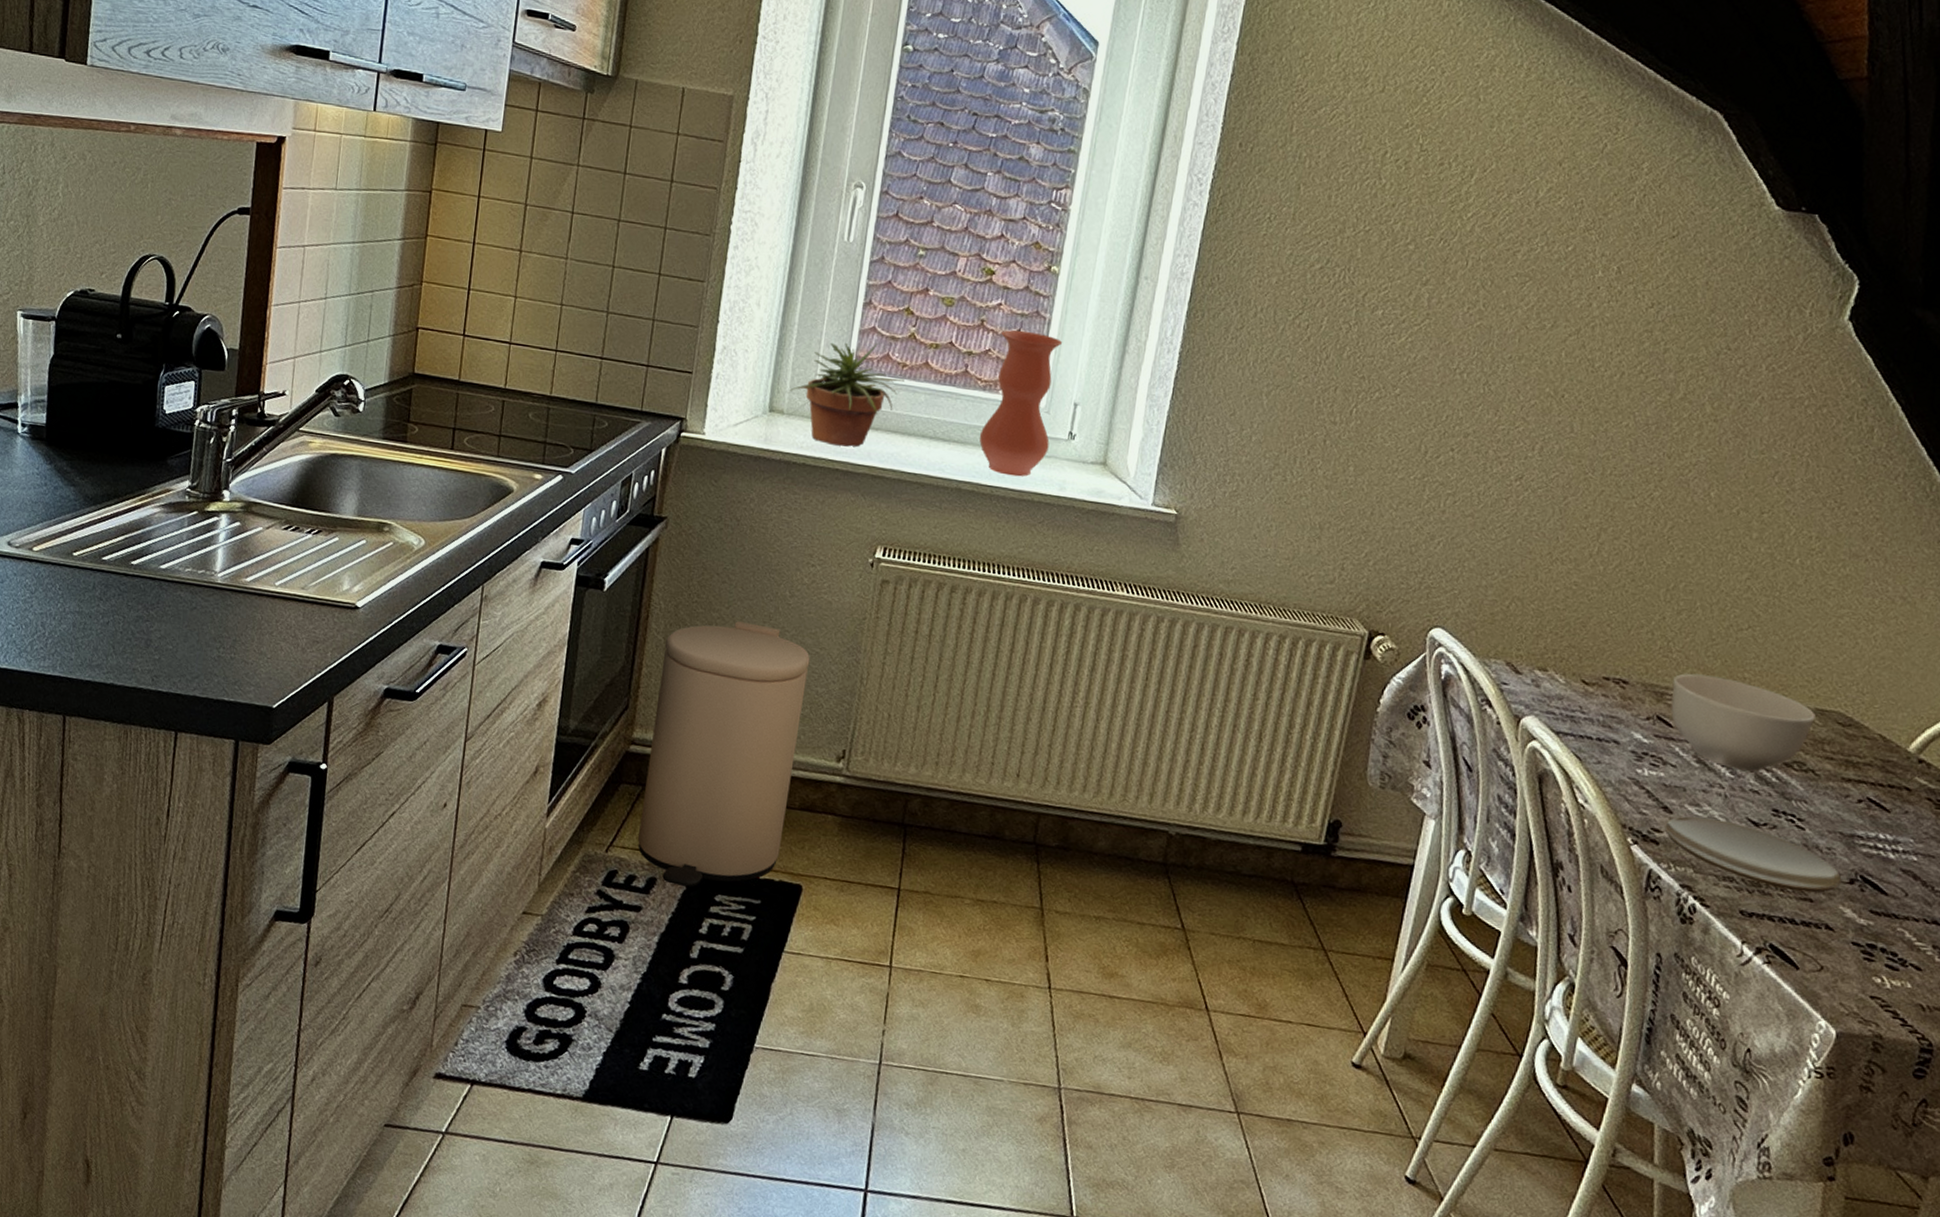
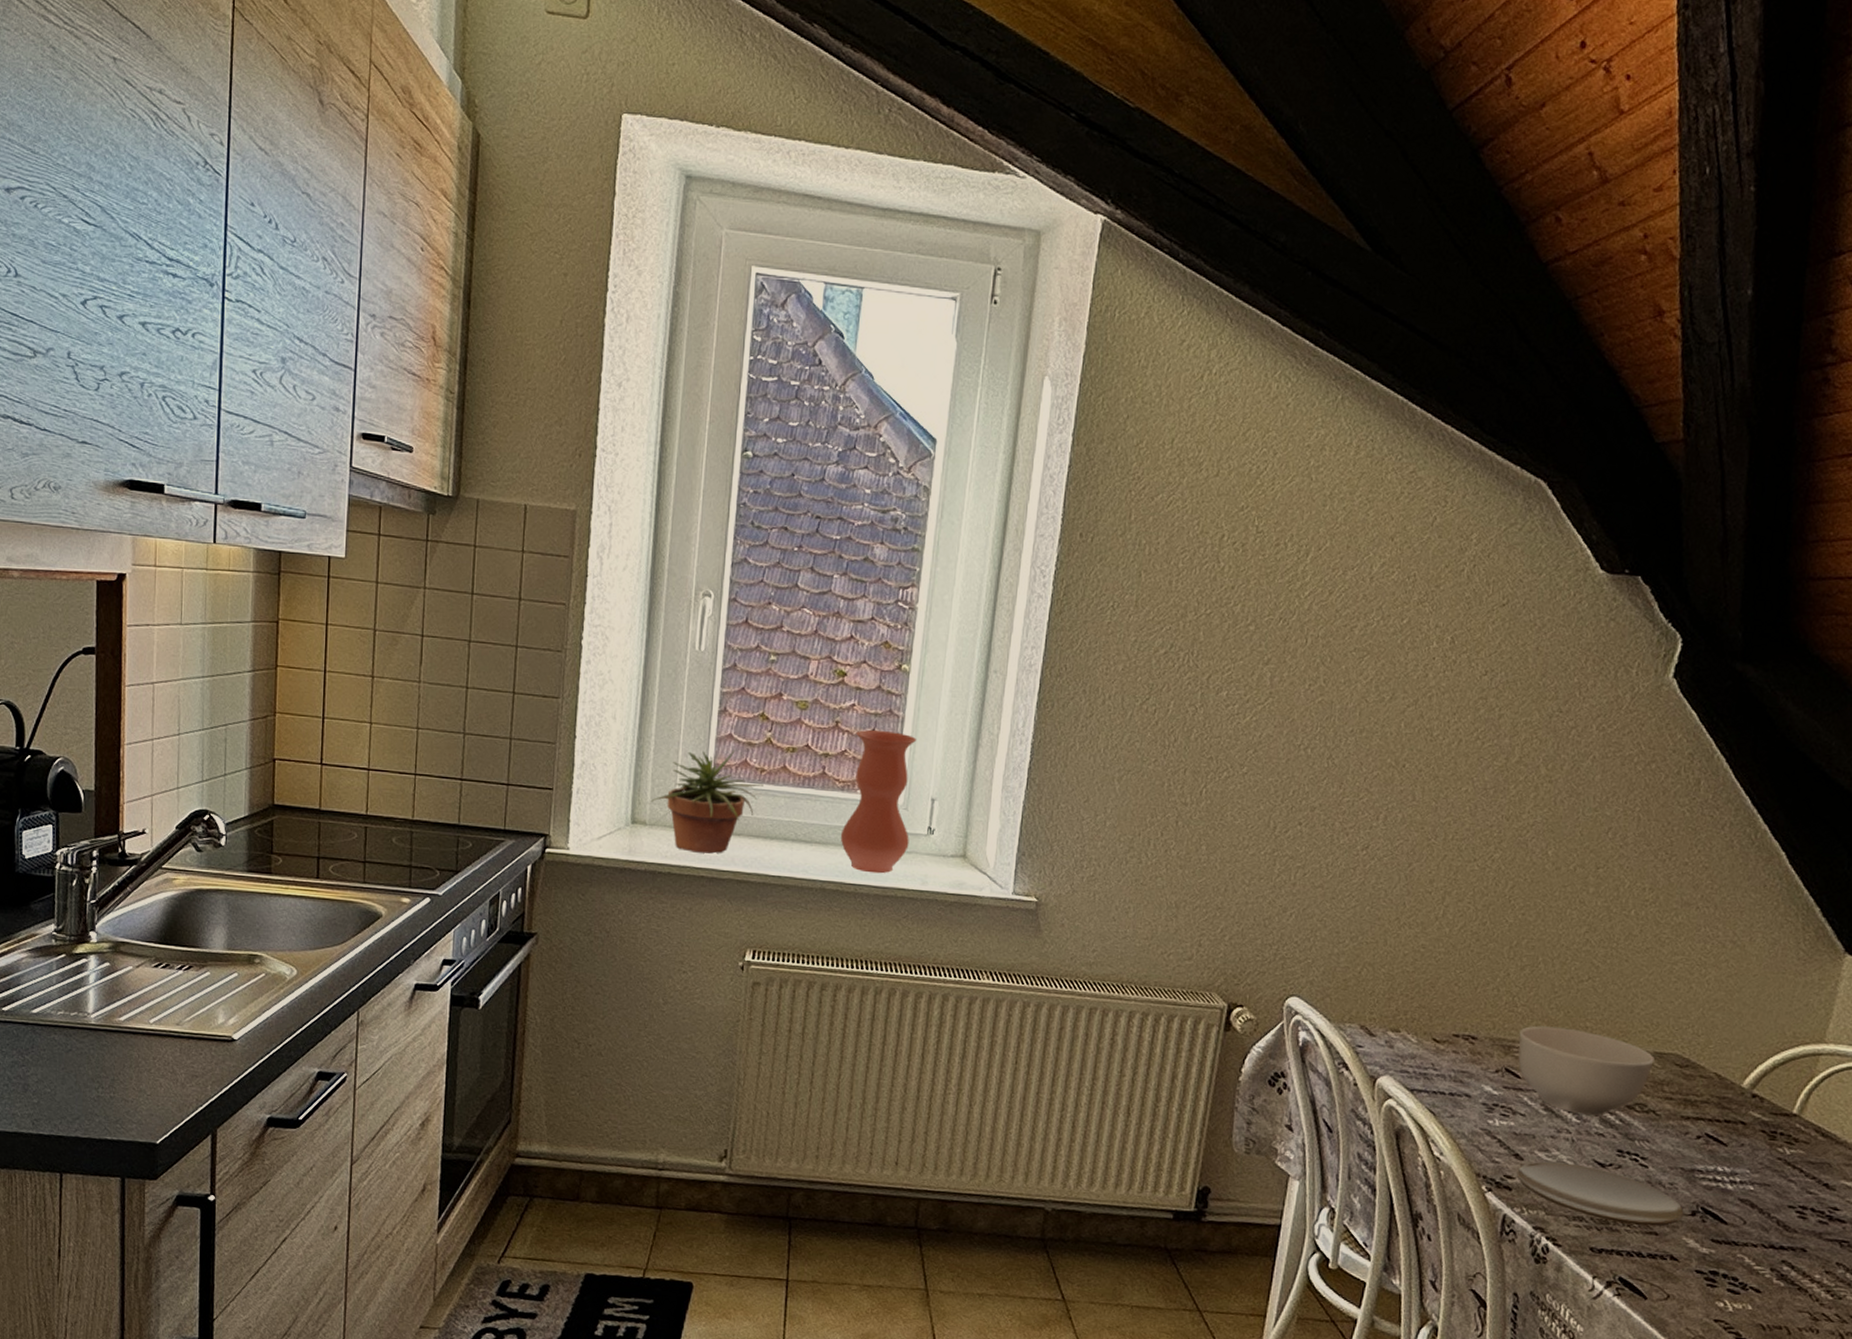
pedal bin: present [638,620,810,888] -> none [529,1030,687,1292]

